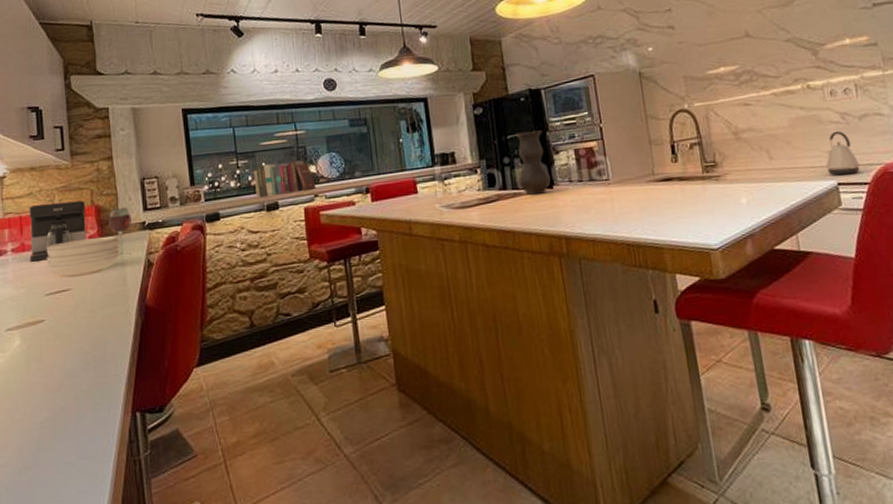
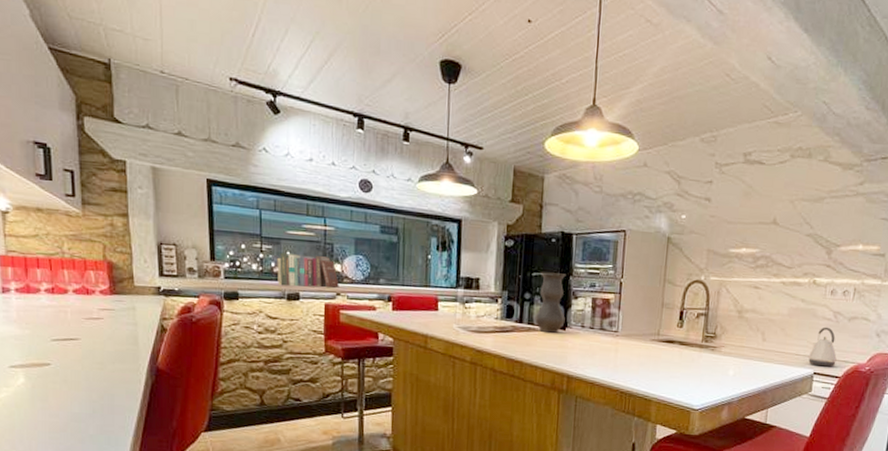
coffee maker: present [29,200,86,263] -> none [35,248,97,307]
bowl: present [46,236,119,277] -> none [53,291,132,329]
wineglass: present [108,207,132,258] -> none [121,268,146,318]

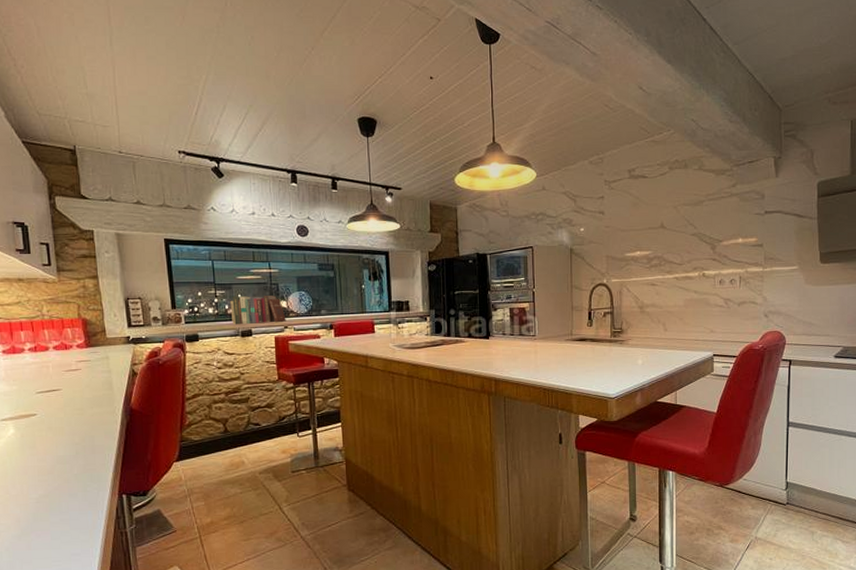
vase: present [535,272,566,333] -> none [461,289,488,342]
kettle: present [808,326,837,367] -> none [706,313,732,349]

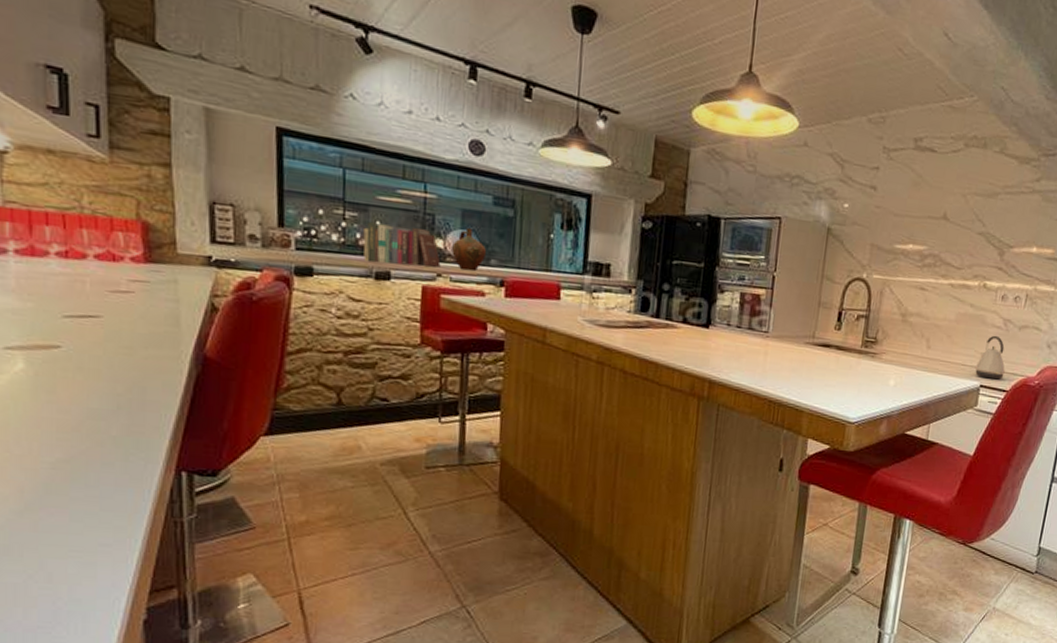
ceramic jug: none [293,289,317,321] -> present [451,227,486,272]
kettle: none [706,313,732,349] -> present [974,335,1005,380]

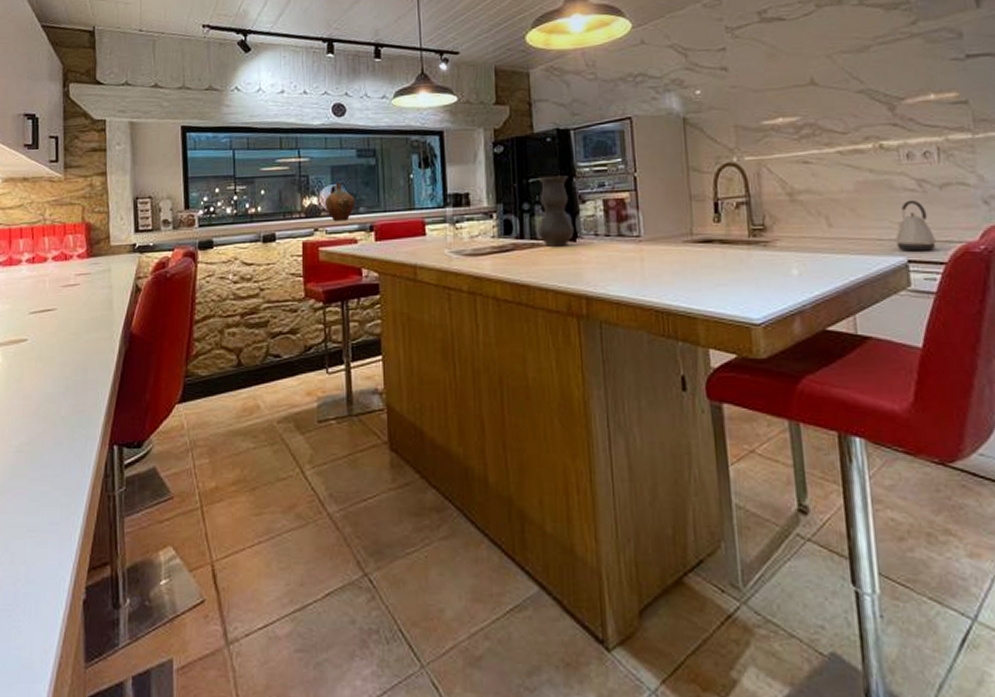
books: present [363,222,441,269] -> none [251,190,317,228]
vase: none [674,260,712,331] -> present [537,175,574,247]

